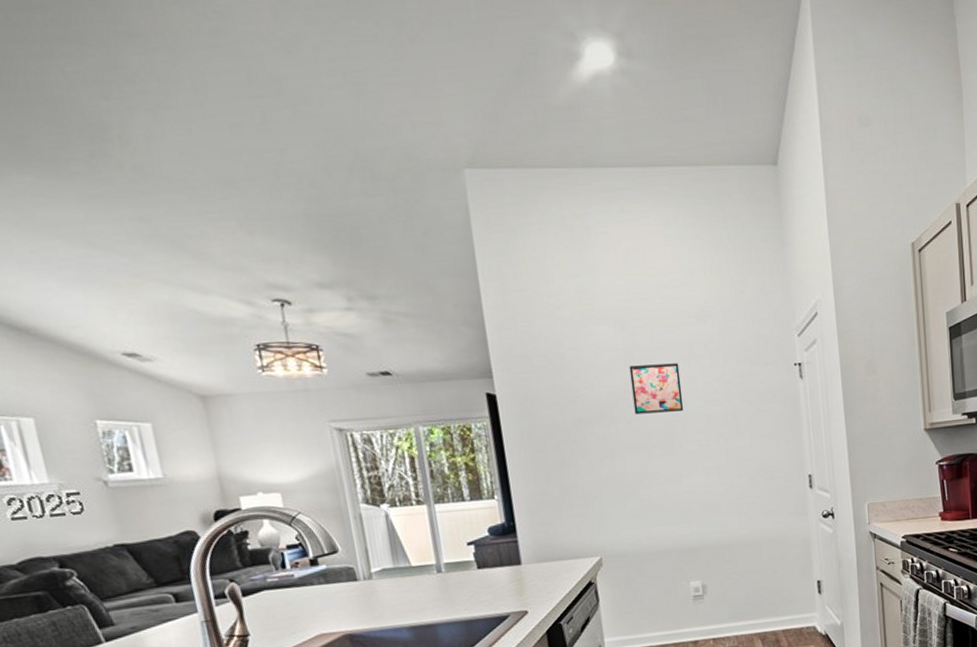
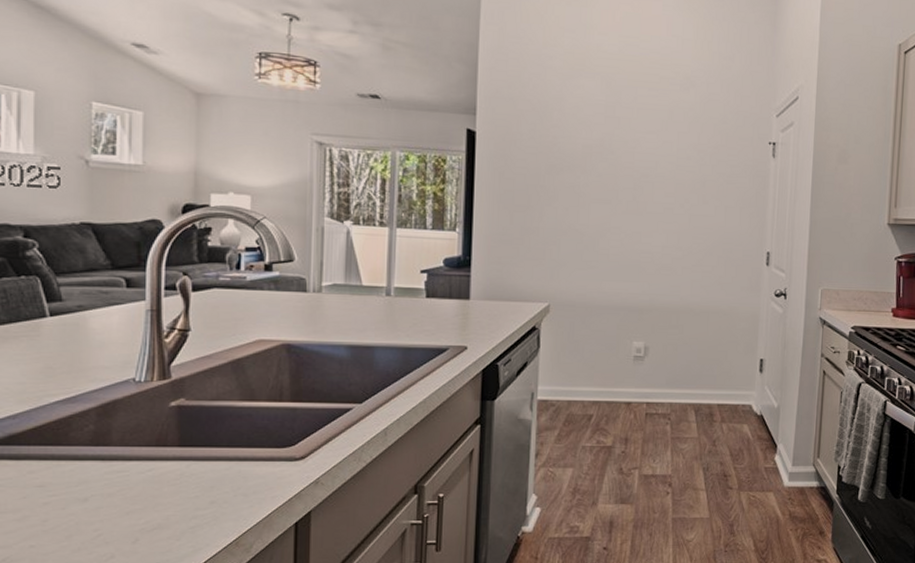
wall art: present [629,363,684,414] -> none [606,122,657,172]

